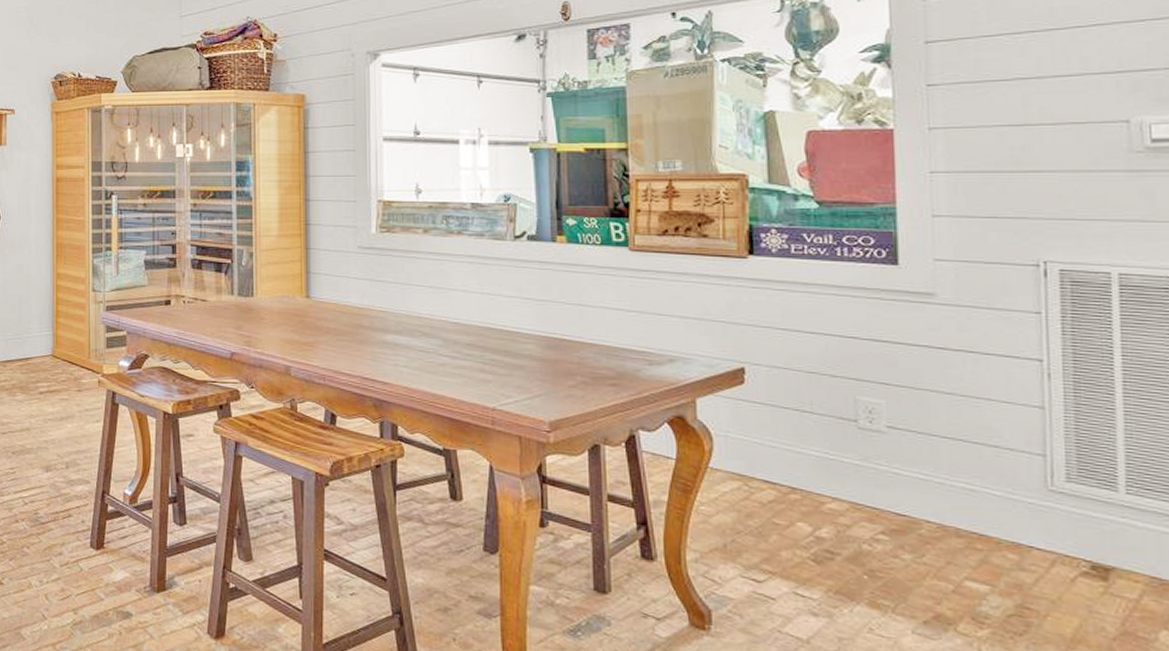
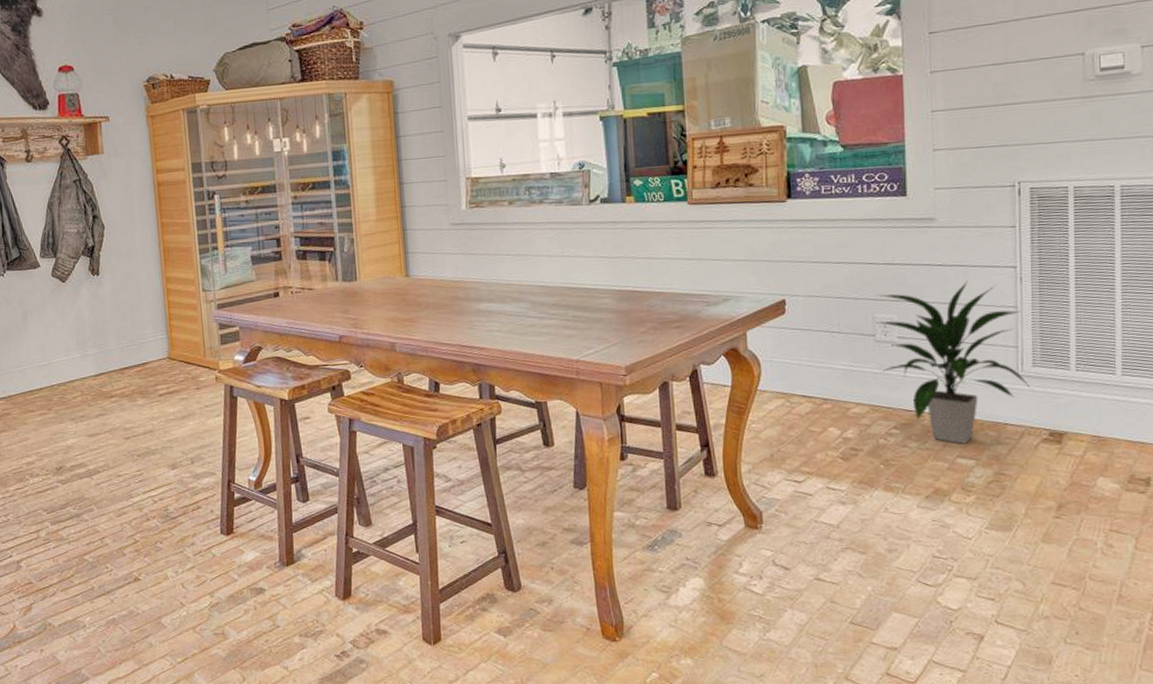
indoor plant: none [858,369,1068,565] -> present [876,280,1034,444]

